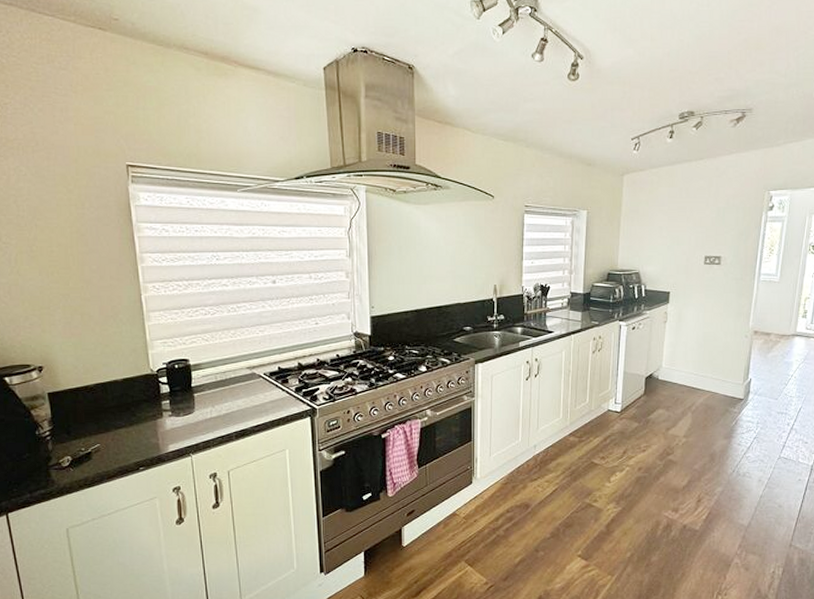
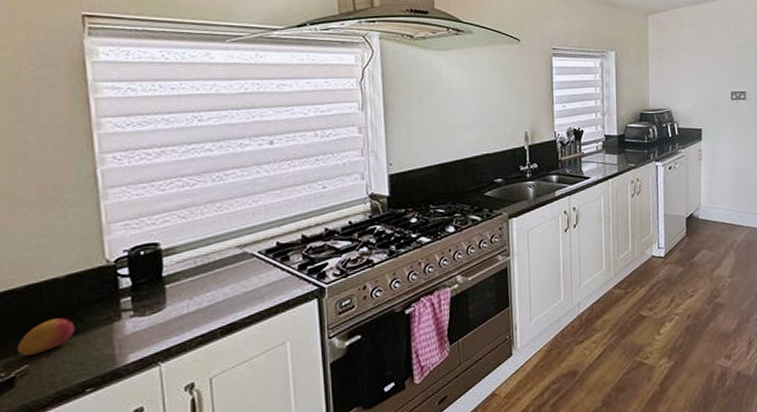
fruit: none [92,411,131,437] -> present [18,318,75,356]

